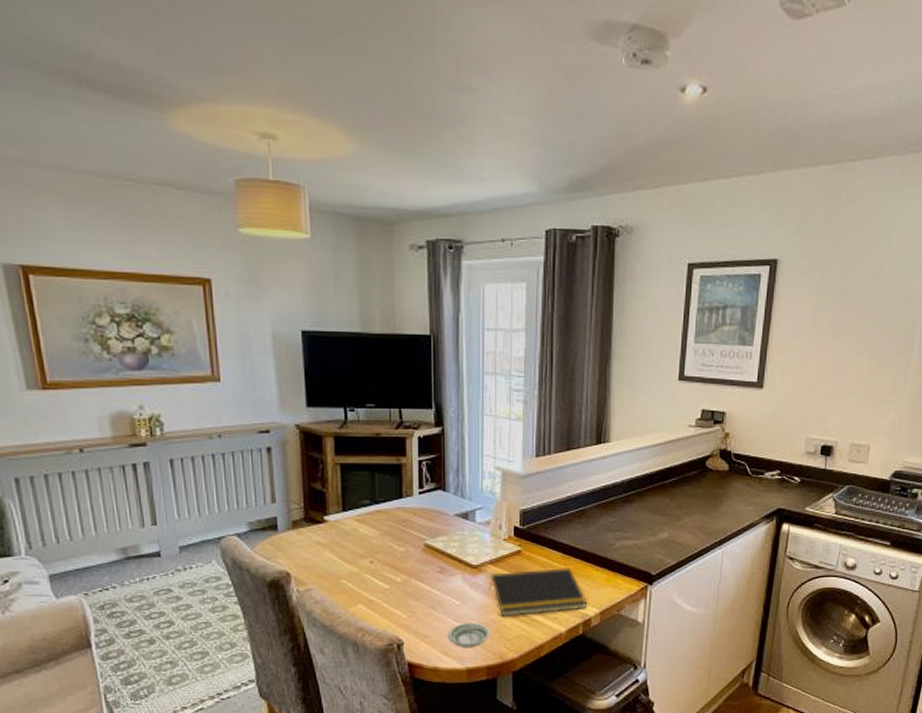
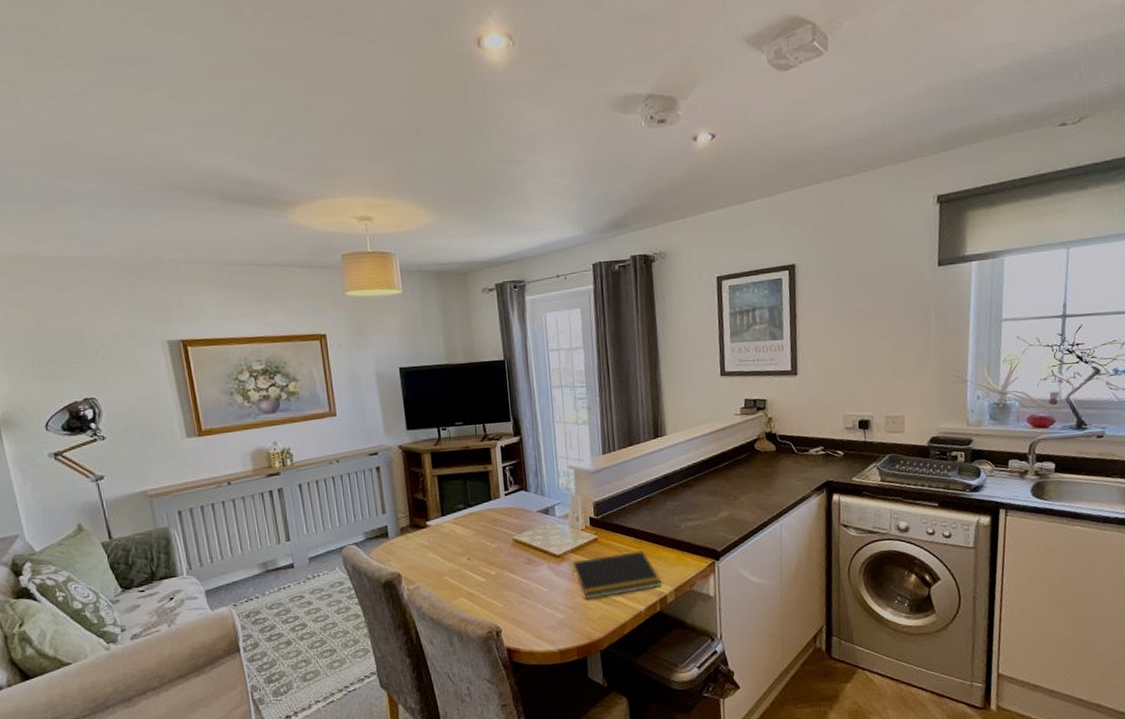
saucer: present [447,623,490,648] -> none [539,607,577,631]

